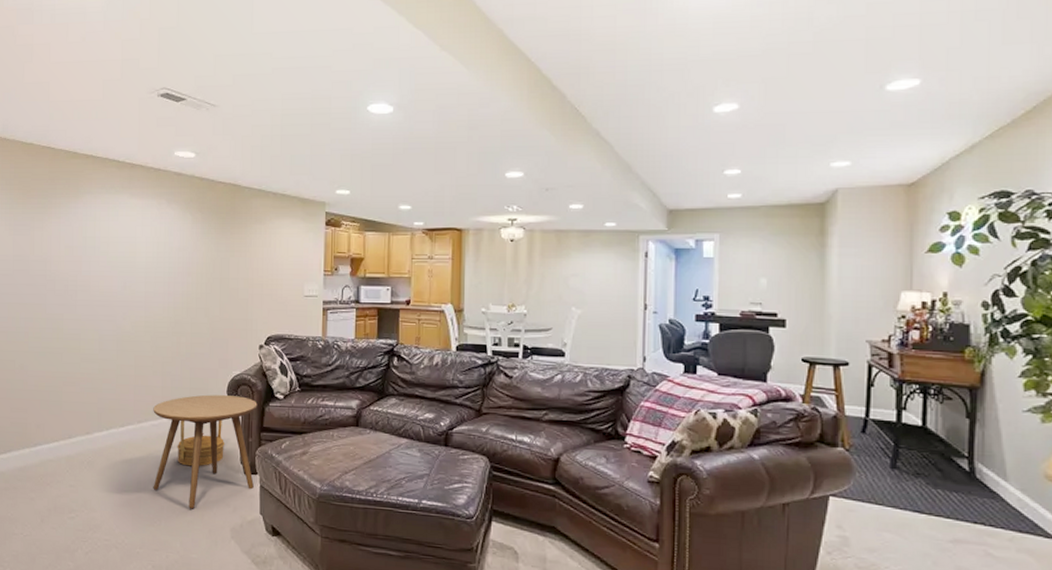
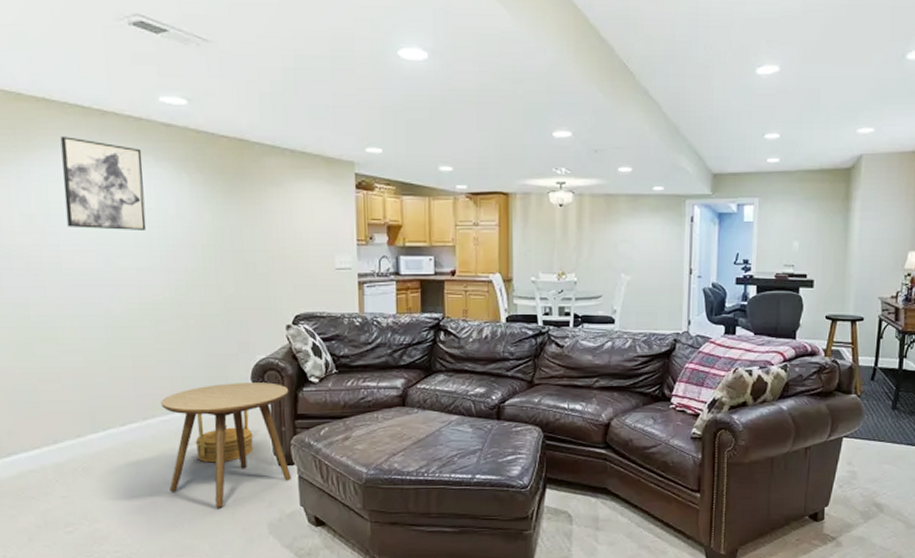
wall art: none [98,185,158,260] -> present [60,136,147,230]

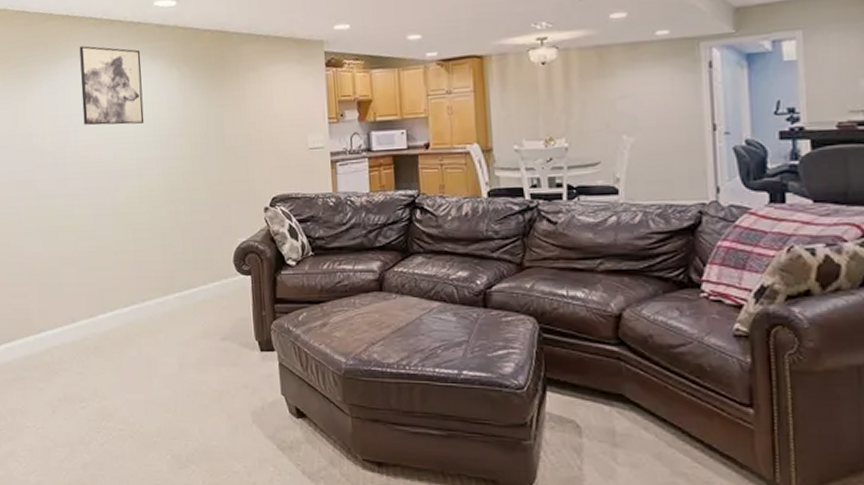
side table: present [161,382,291,508] -> none [156,265,272,393]
basket: present [195,410,254,463] -> none [185,294,237,346]

